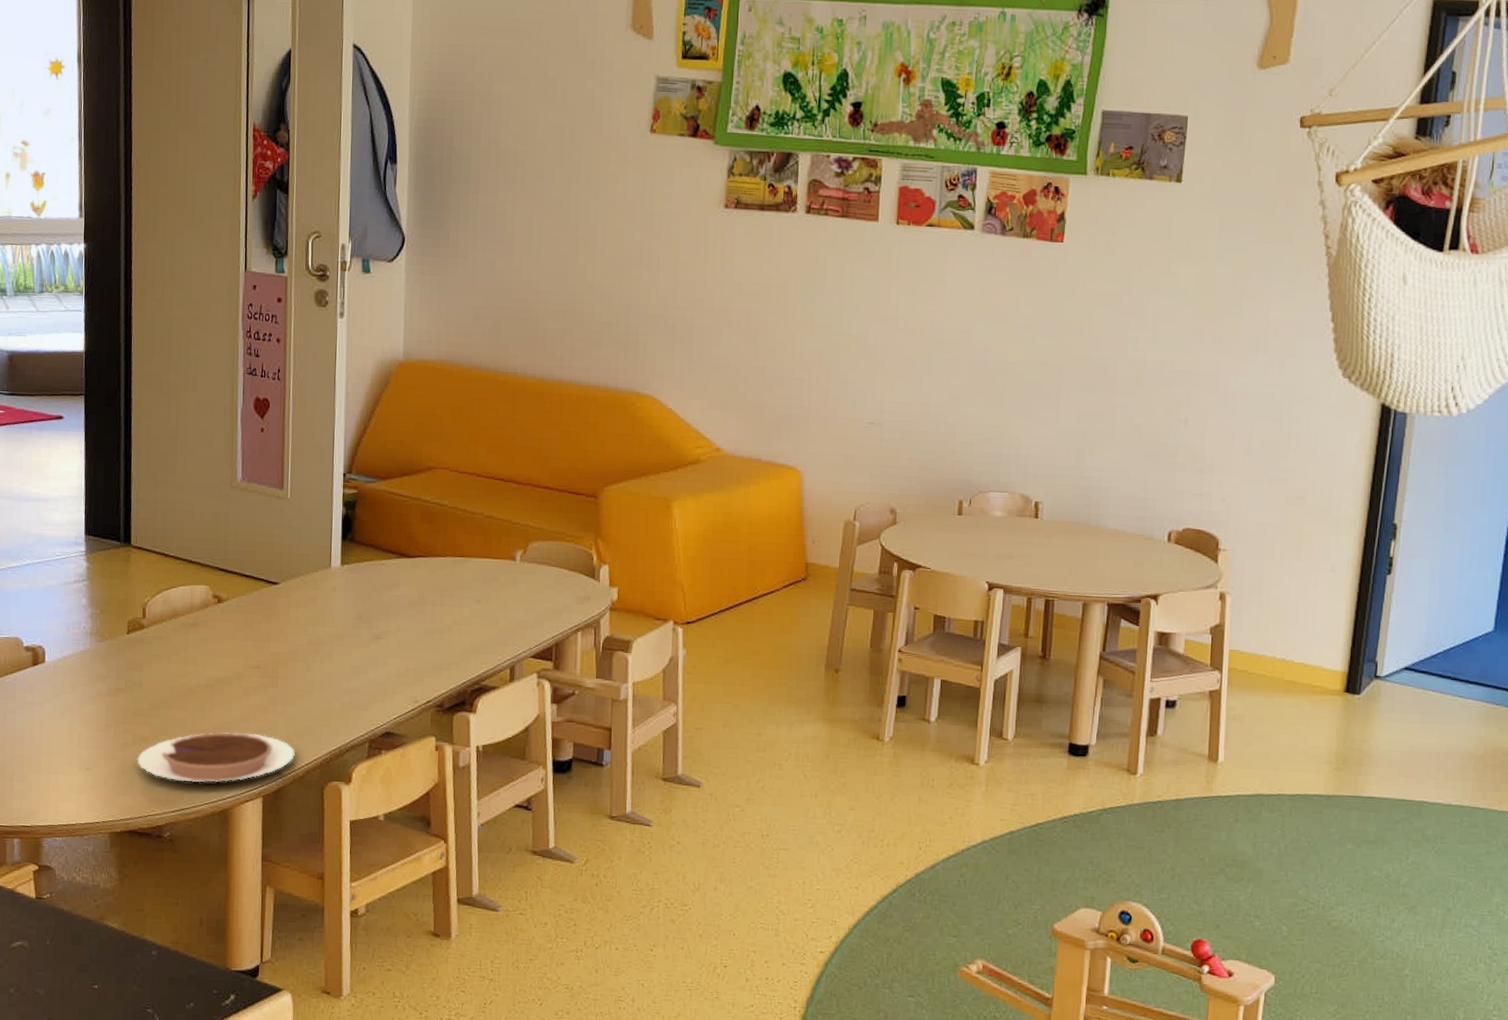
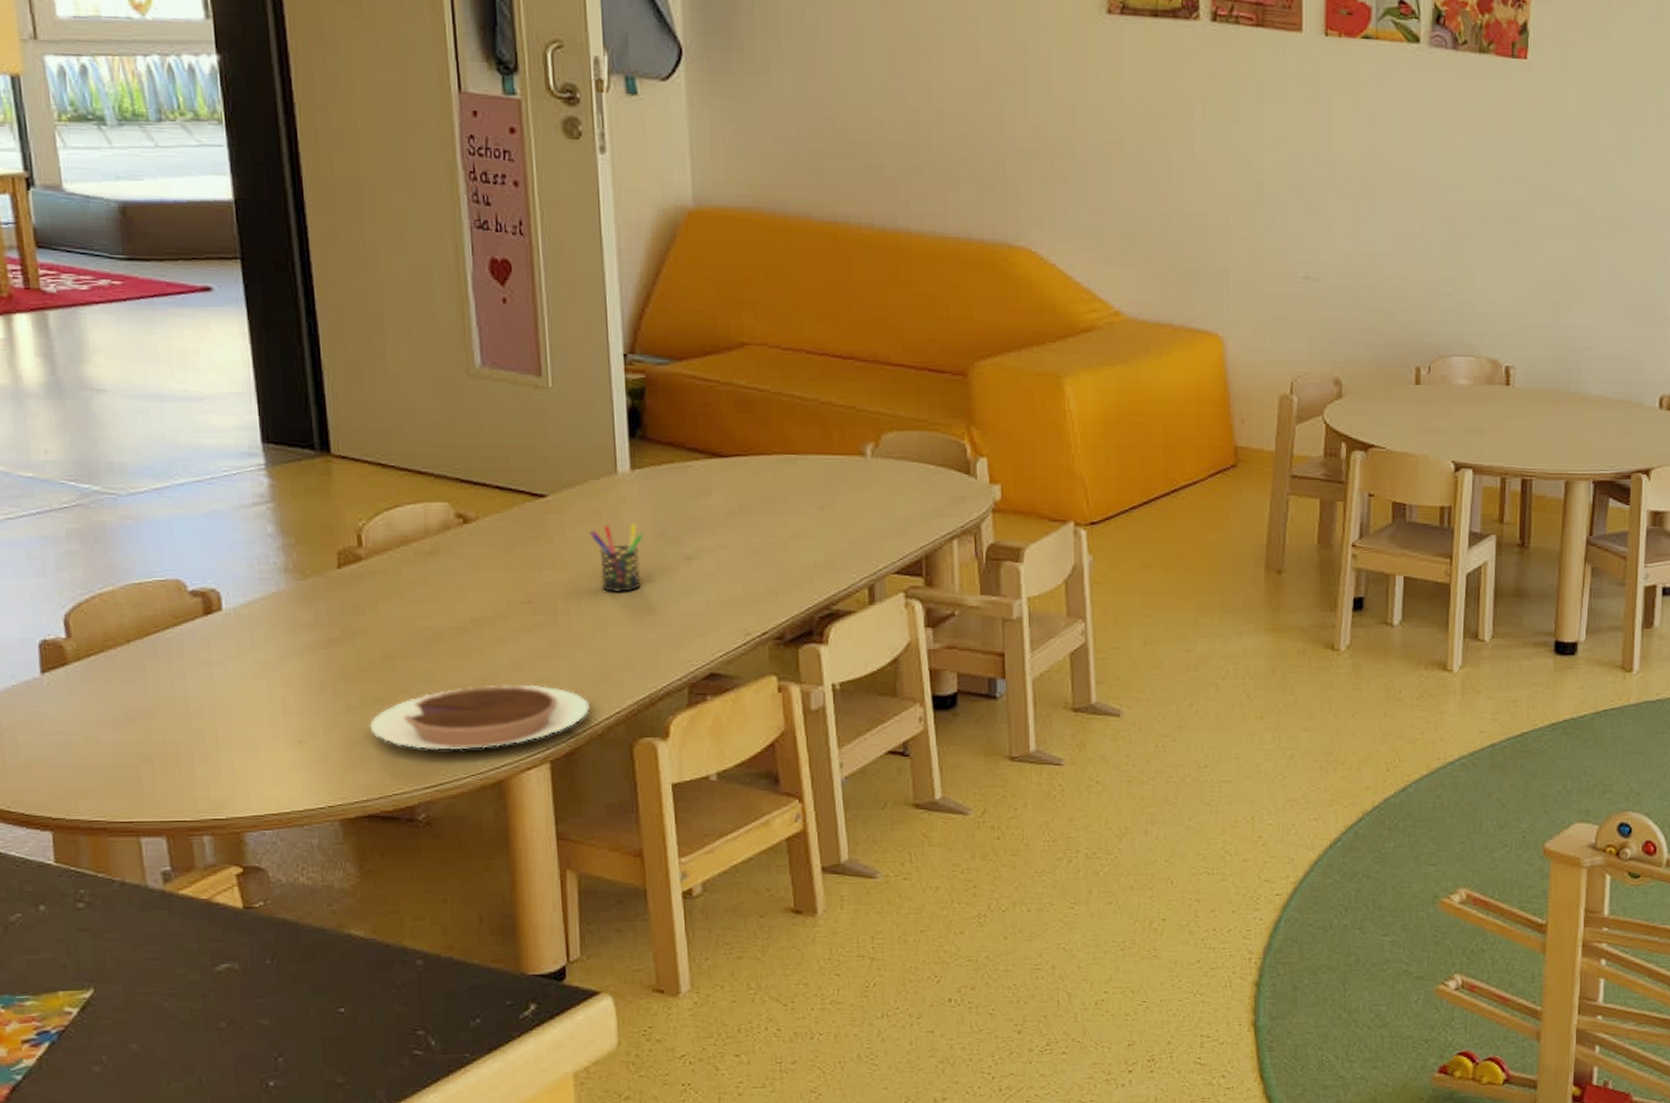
pen holder: none [307,608,346,663] -> present [589,523,644,592]

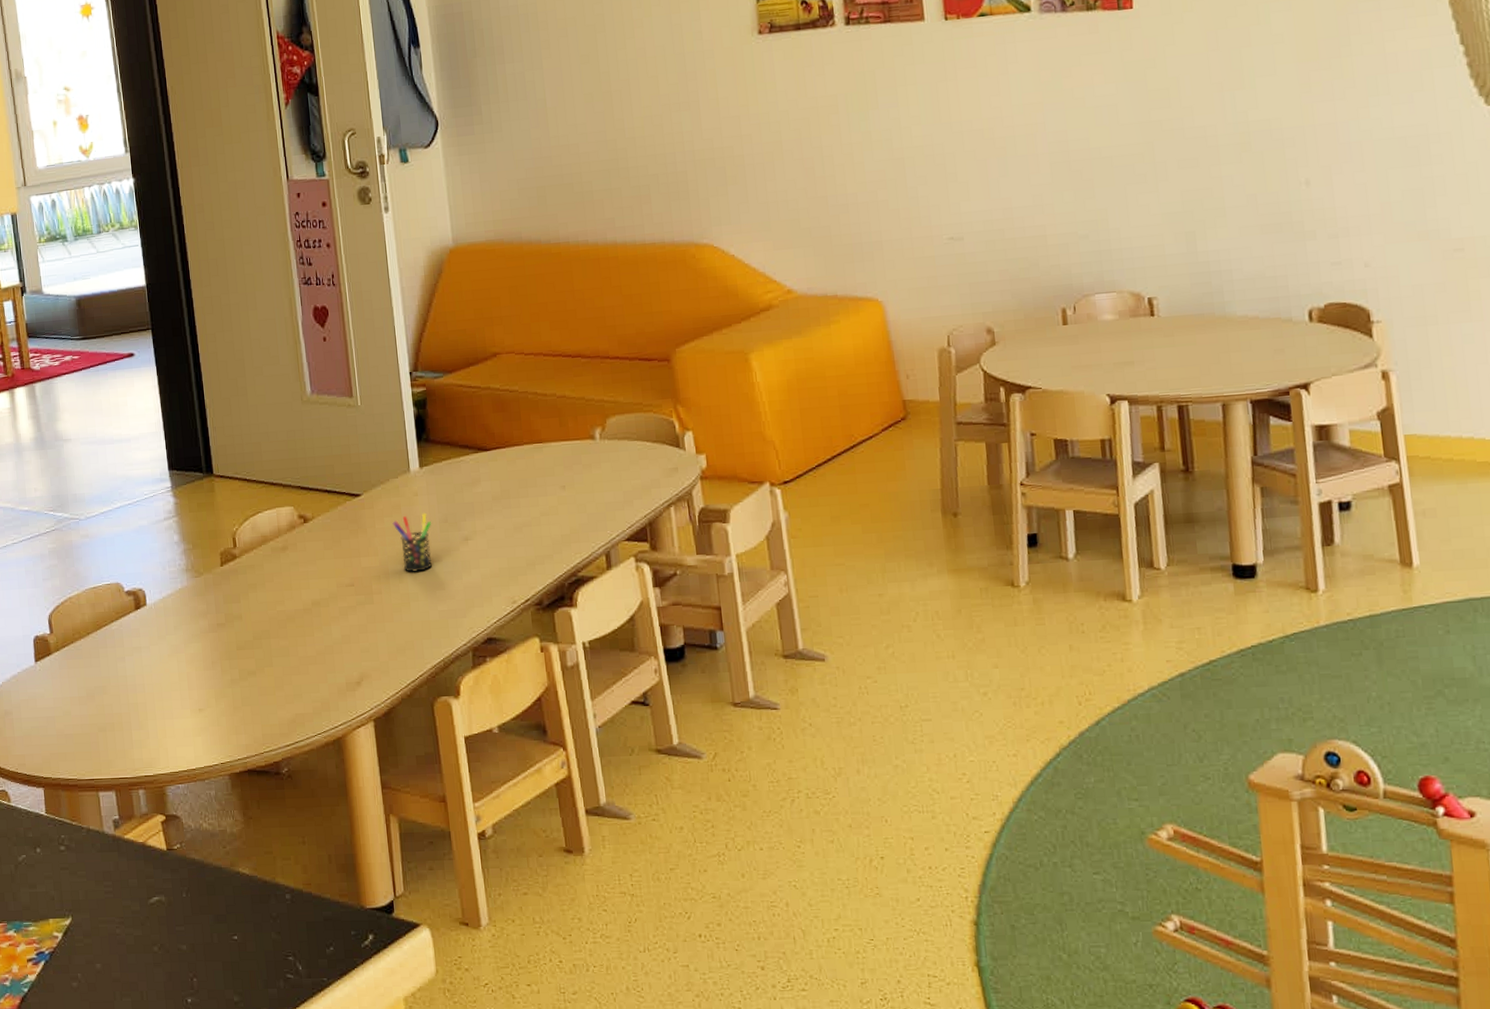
chocolate tart: present [369,684,589,750] -> none [246,654,400,713]

